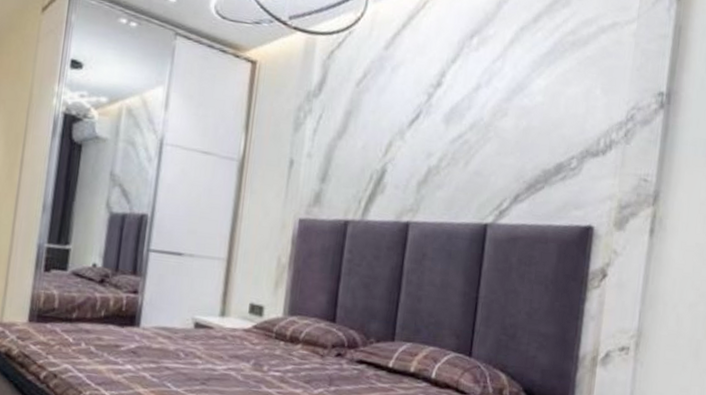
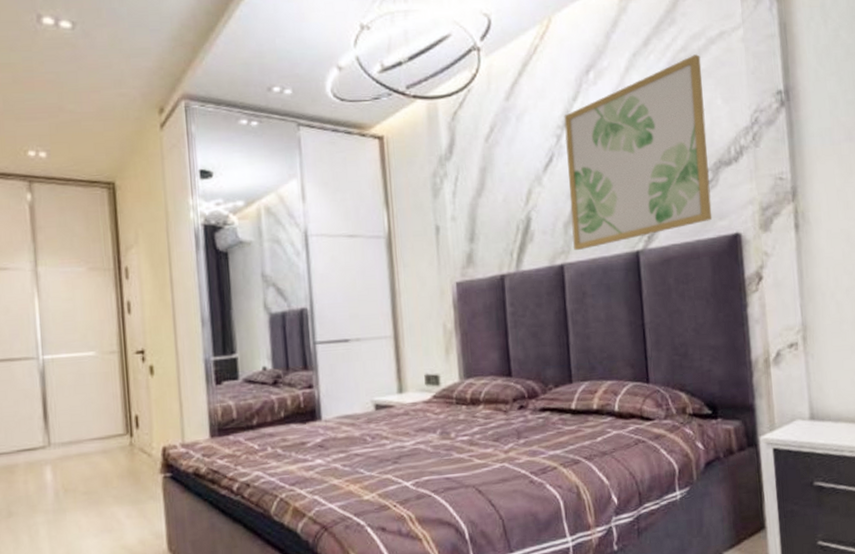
wall art: none [422,40,589,212] -> present [564,54,713,251]

